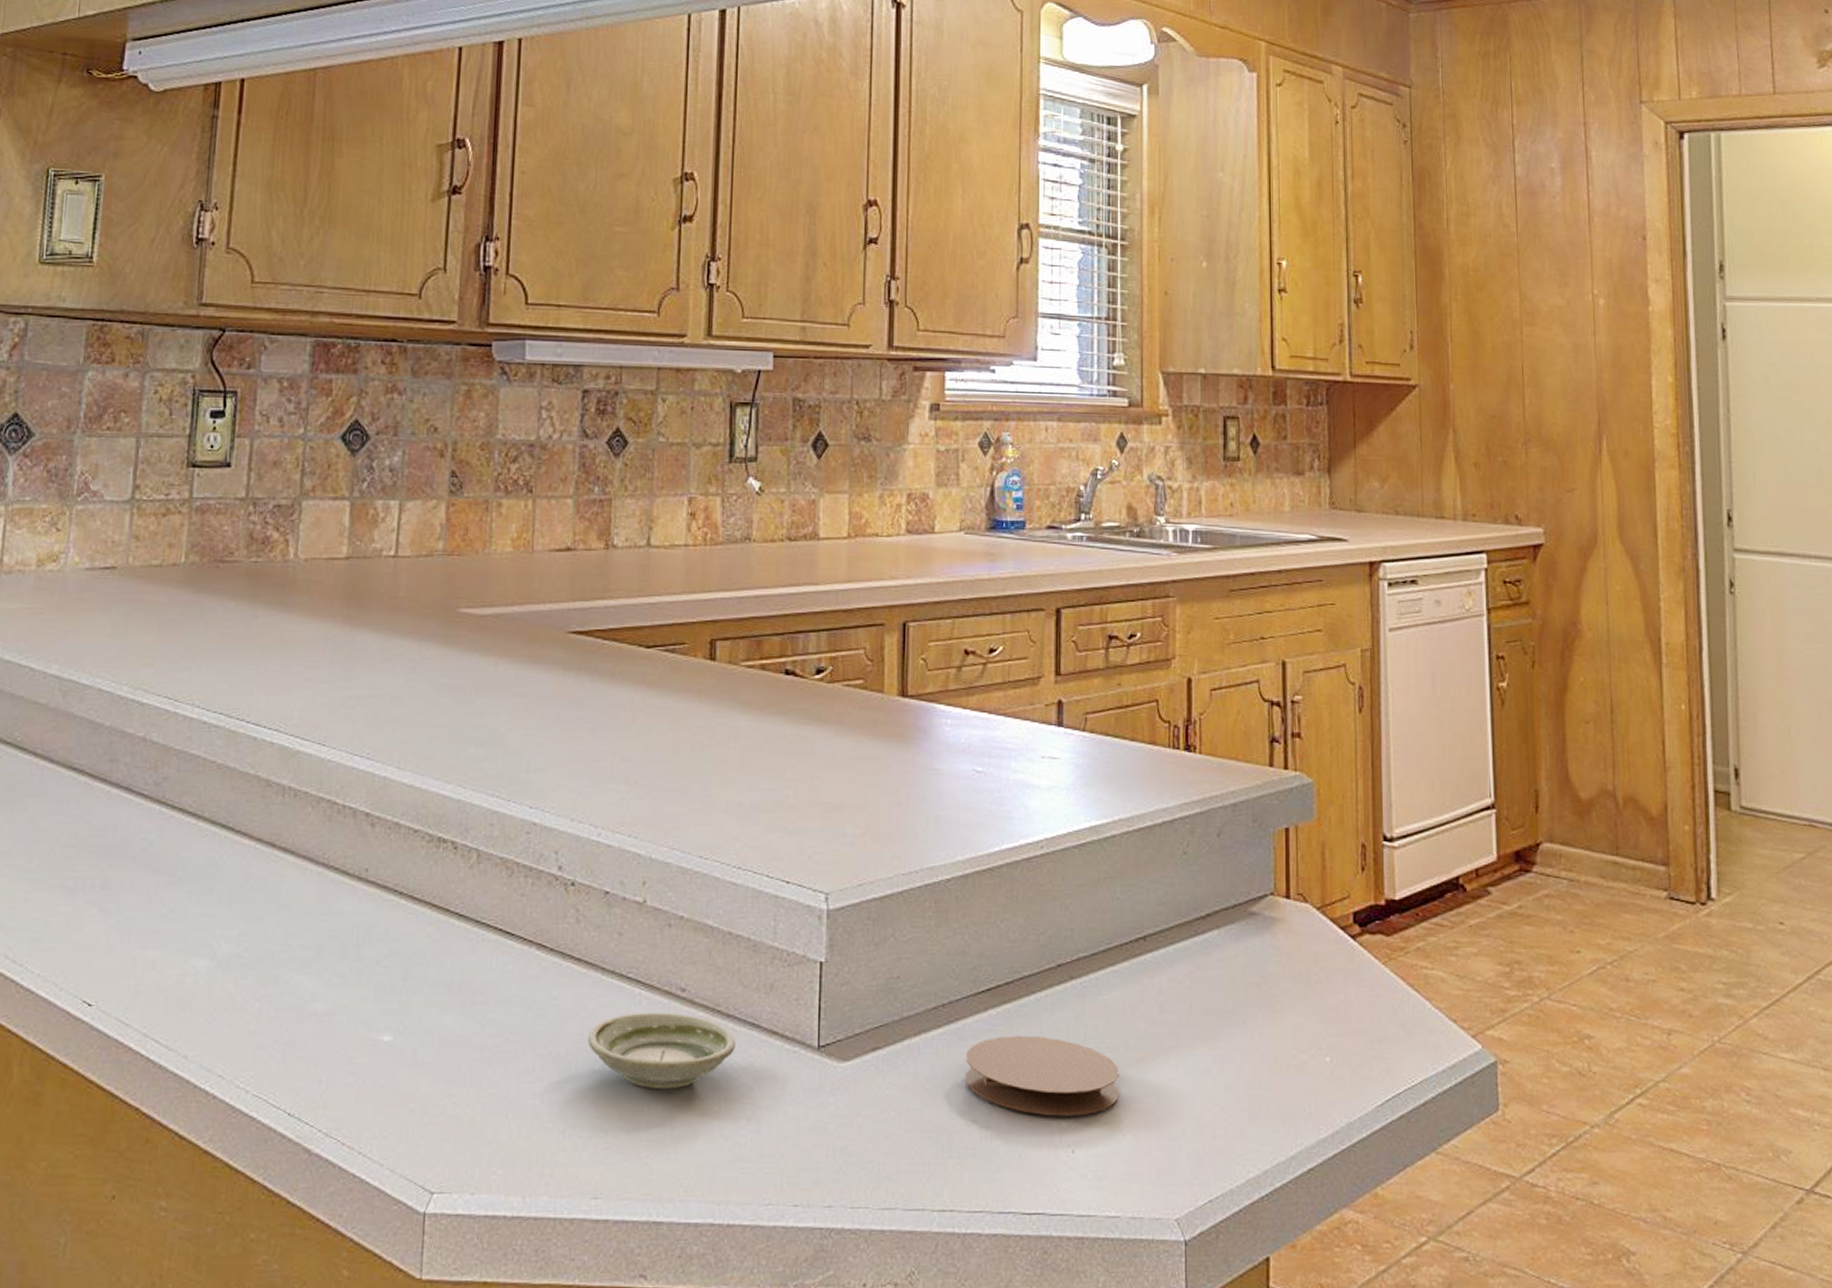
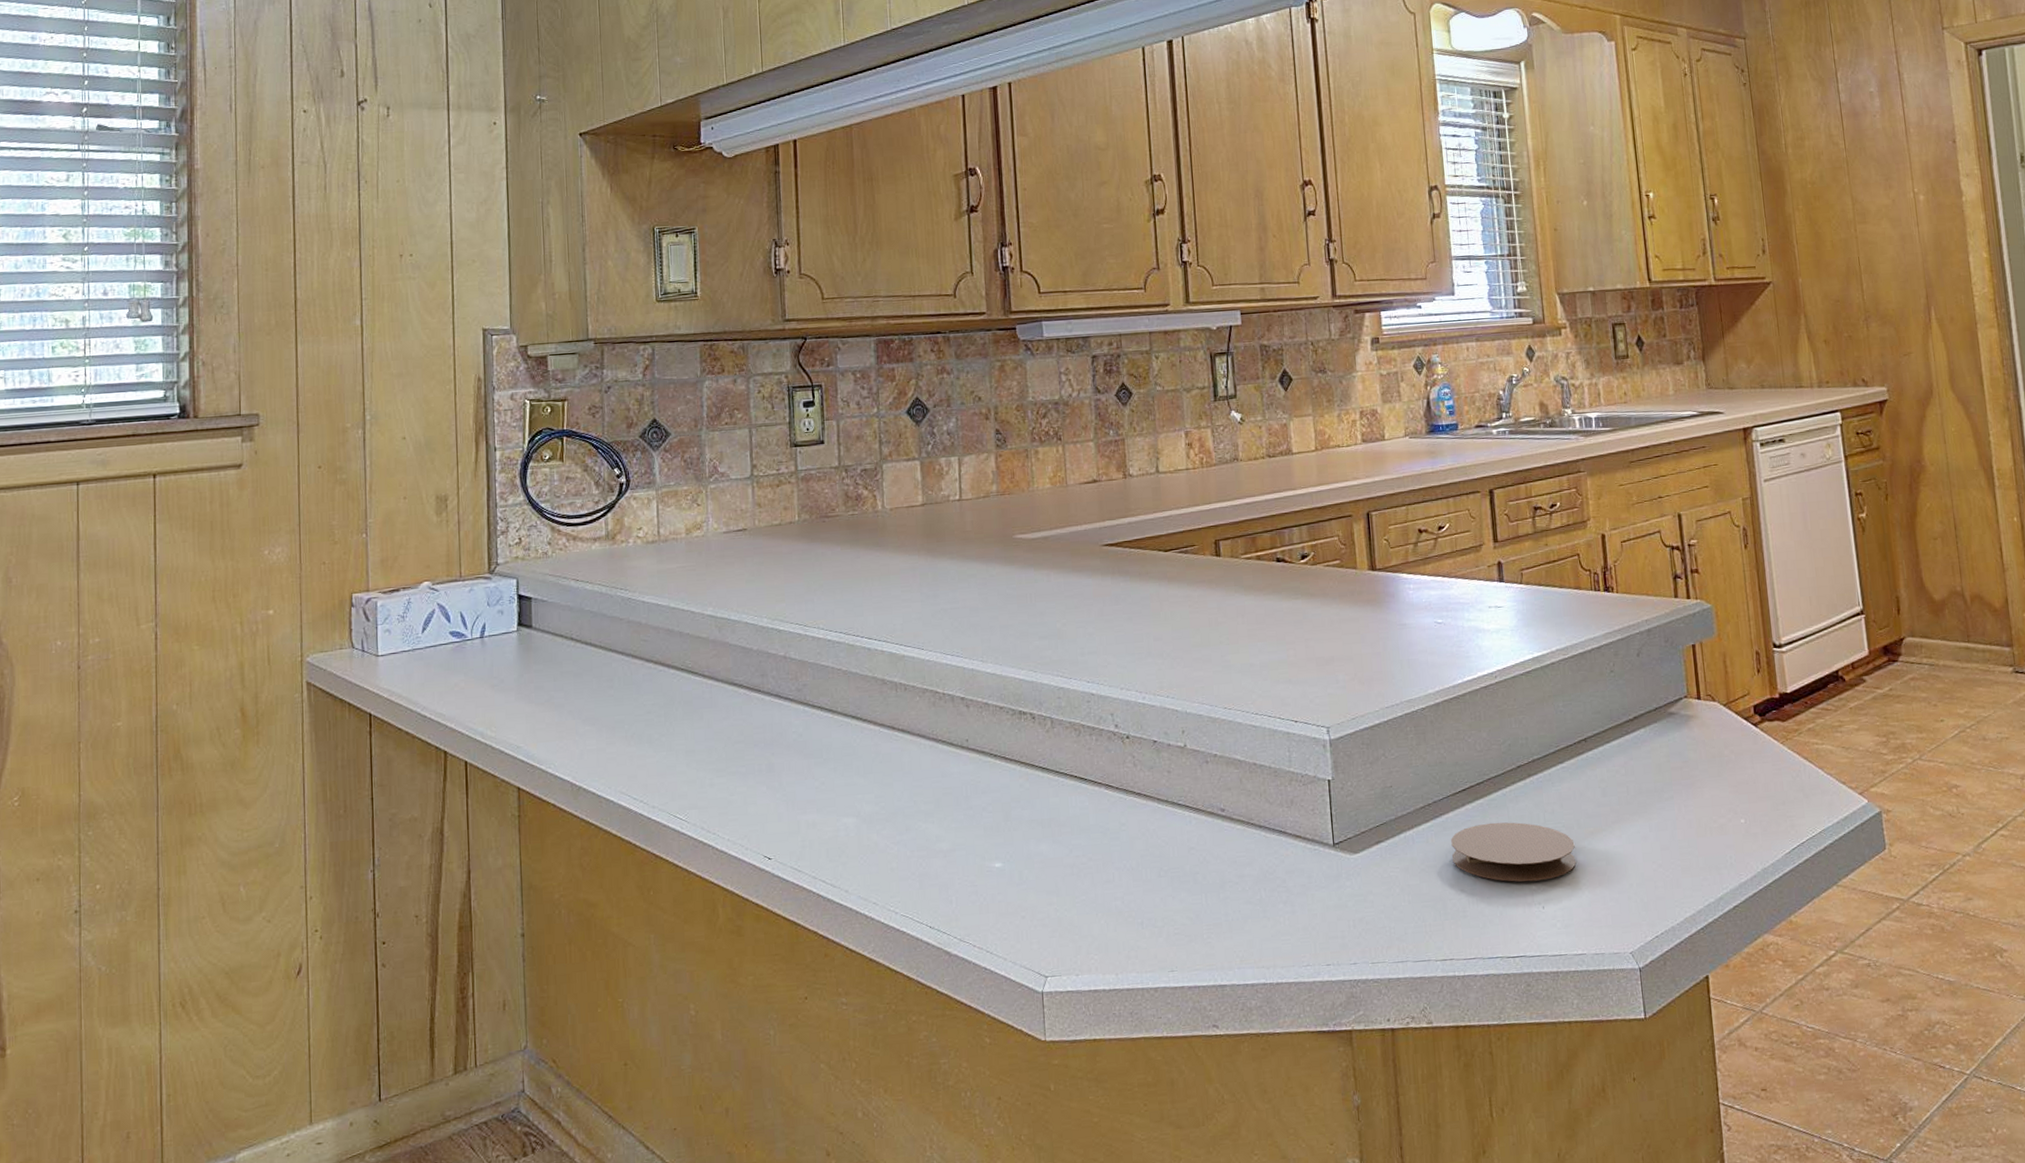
saucer: present [587,1013,737,1090] -> none [1152,828,1269,886]

